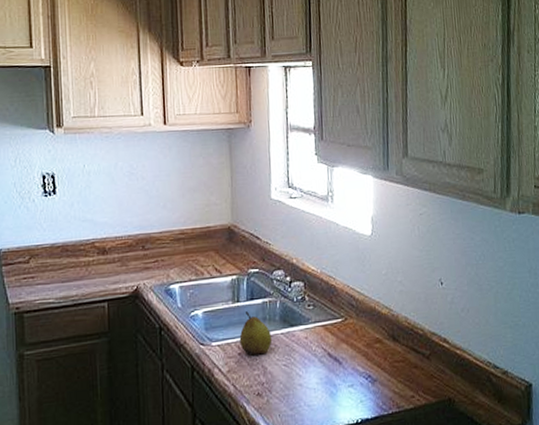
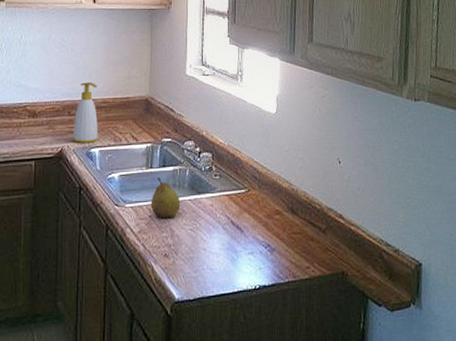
soap bottle: none [149,212,178,280] -> present [72,82,99,143]

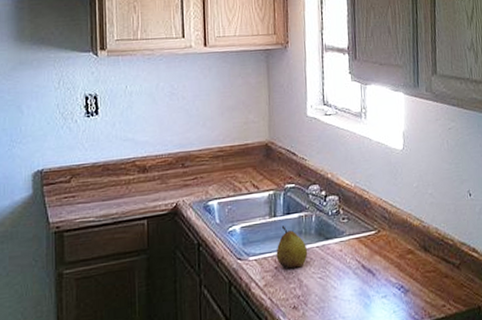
soap bottle: present [72,82,99,143] -> none [188,130,217,196]

